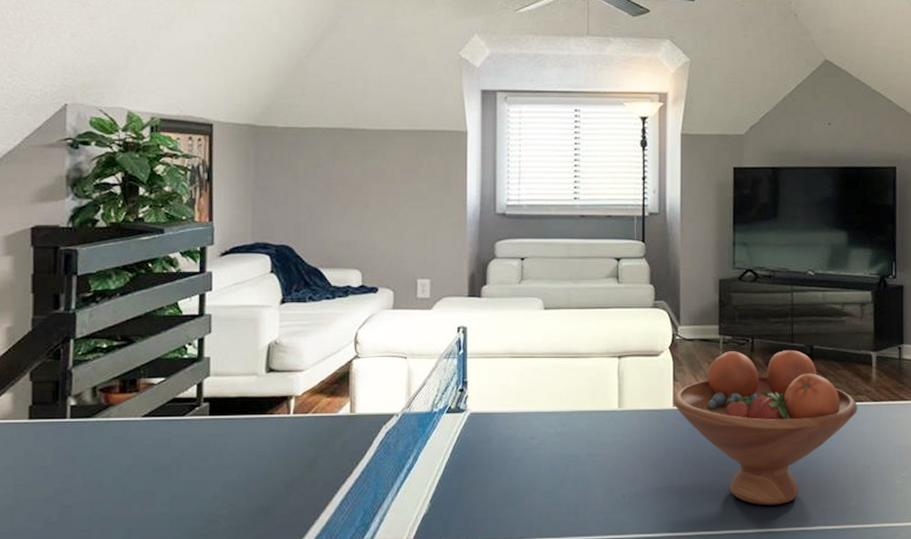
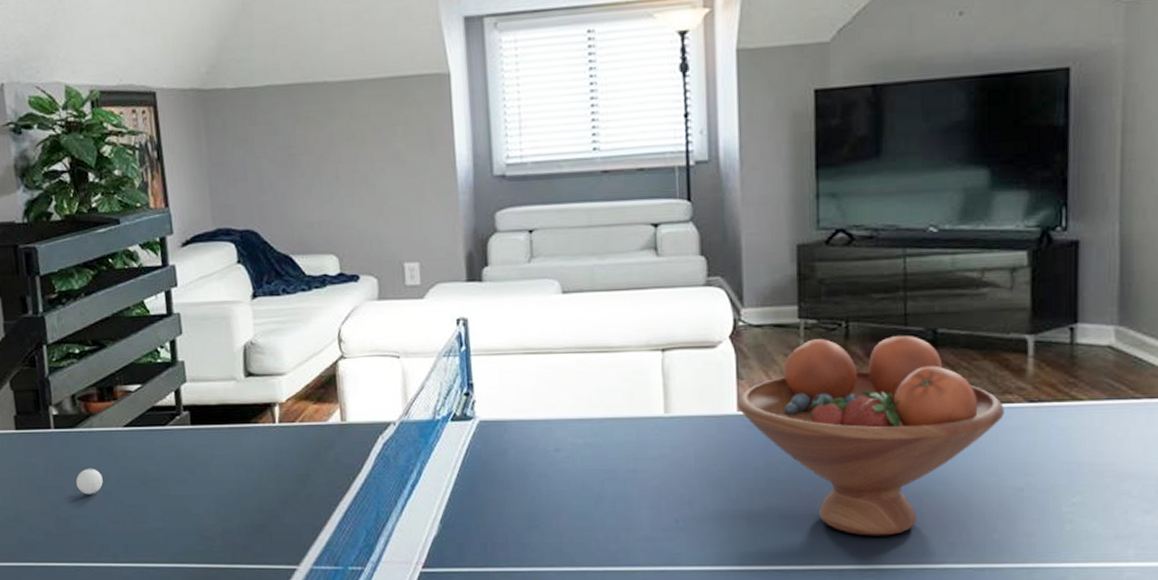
ping-pong ball: none [85,456,114,482] -> present [76,468,103,494]

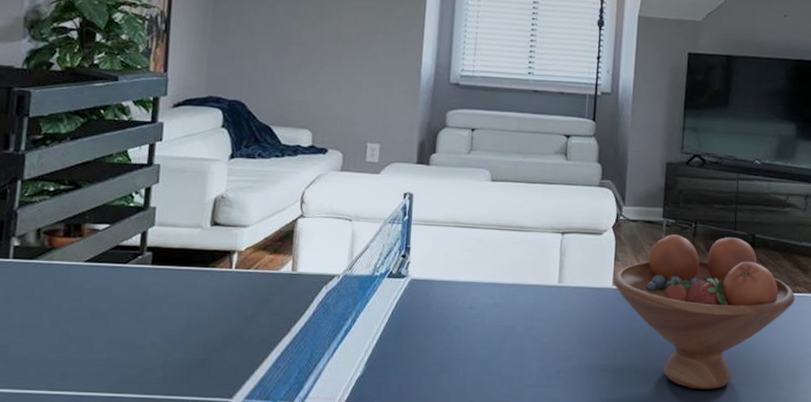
ping-pong ball: present [76,468,103,494] -> none [24,298,53,323]

